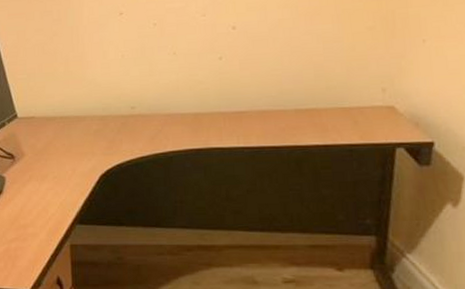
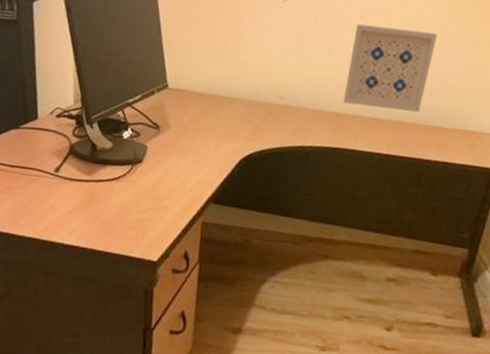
wall art: none [198,13,291,102] -> present [343,24,438,113]

